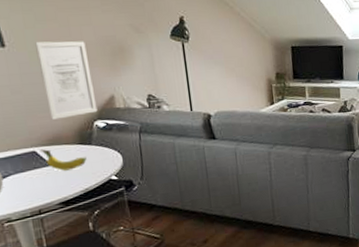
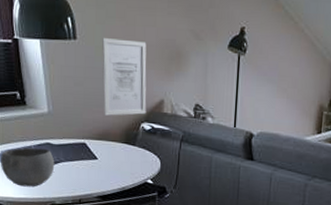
fruit: present [40,149,87,171] -> none [89,142,128,167]

